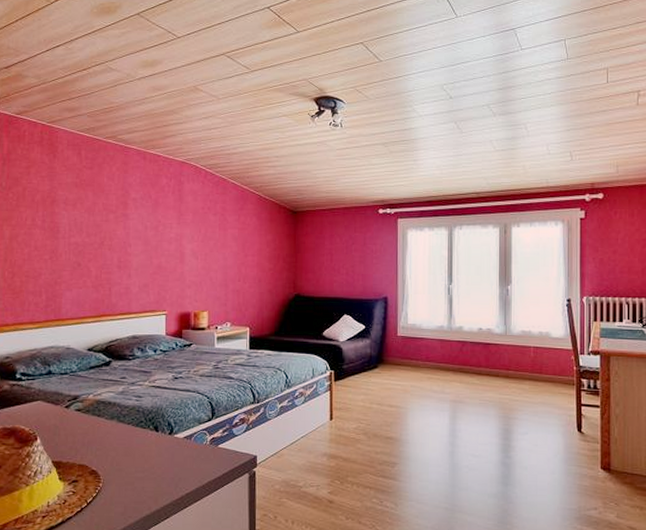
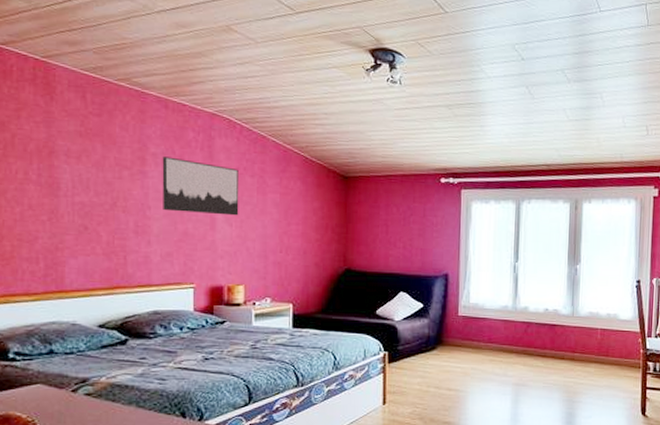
wall art: none [140,201,204,250] -> present [162,156,239,216]

